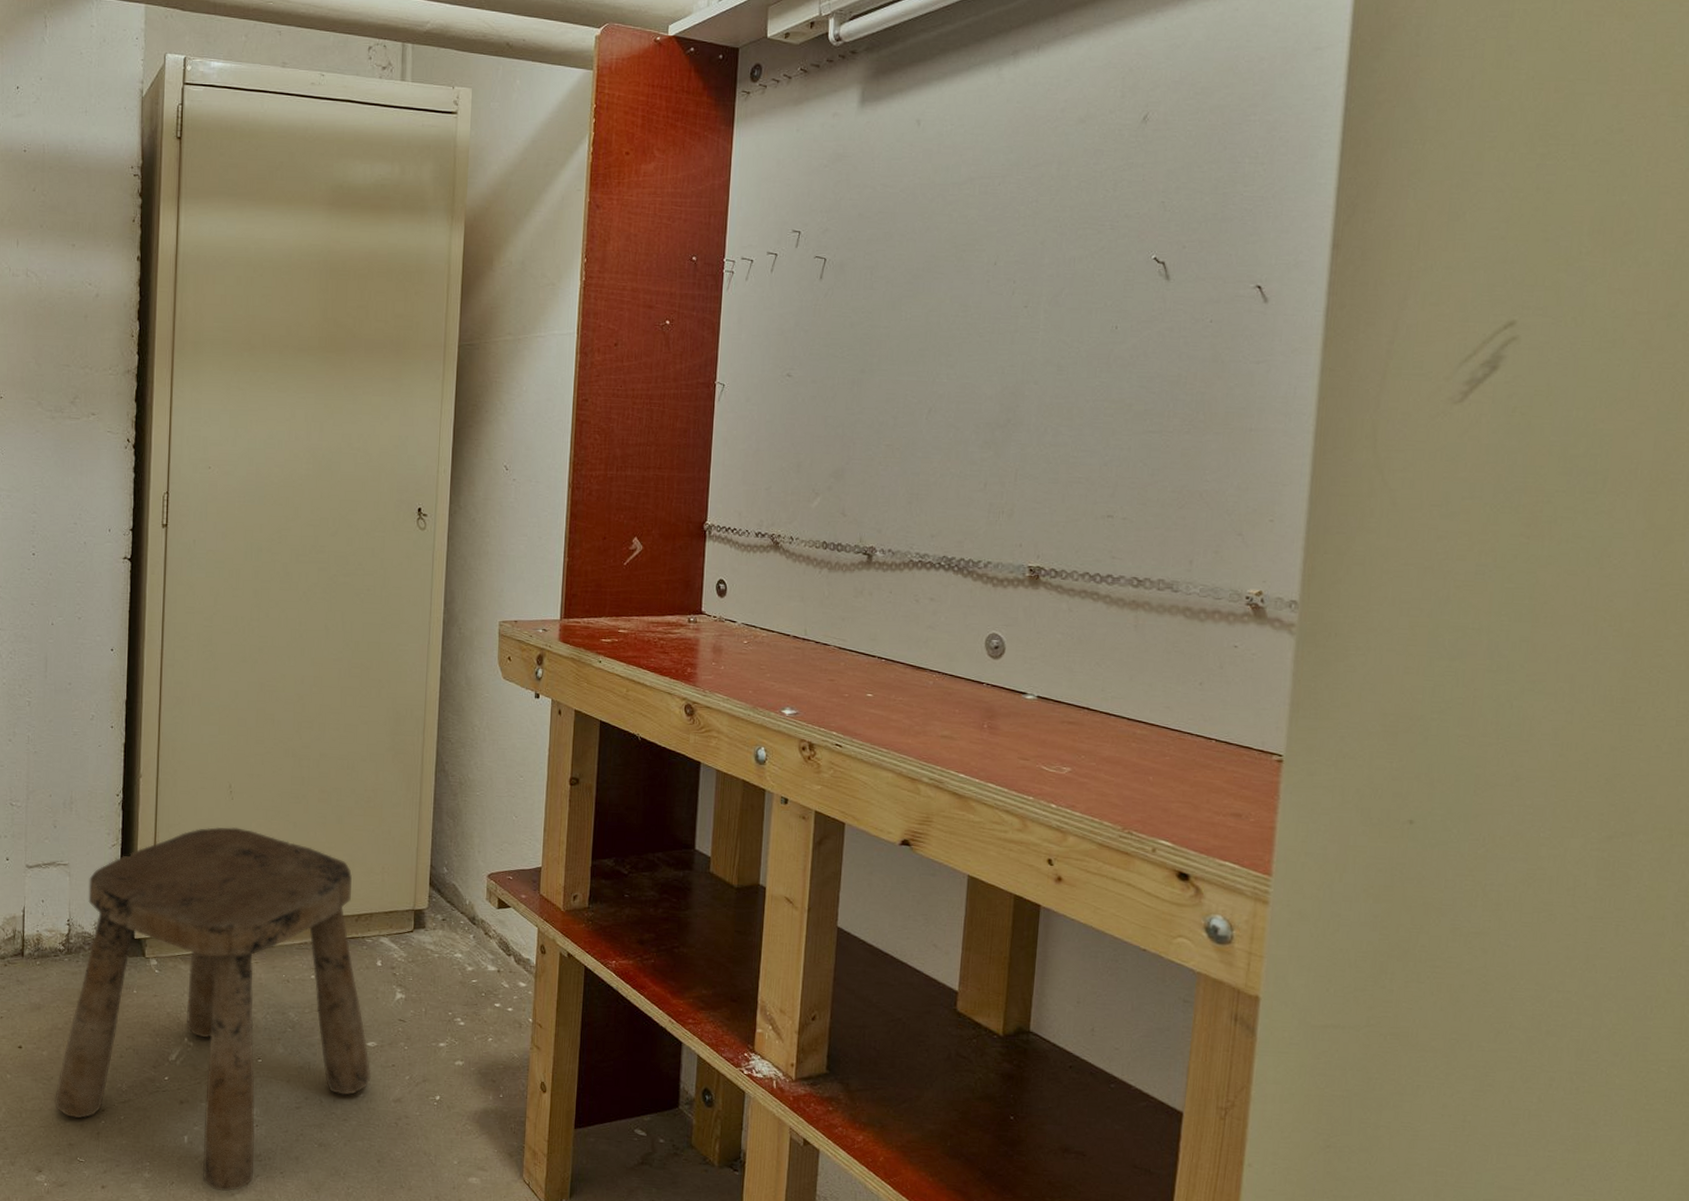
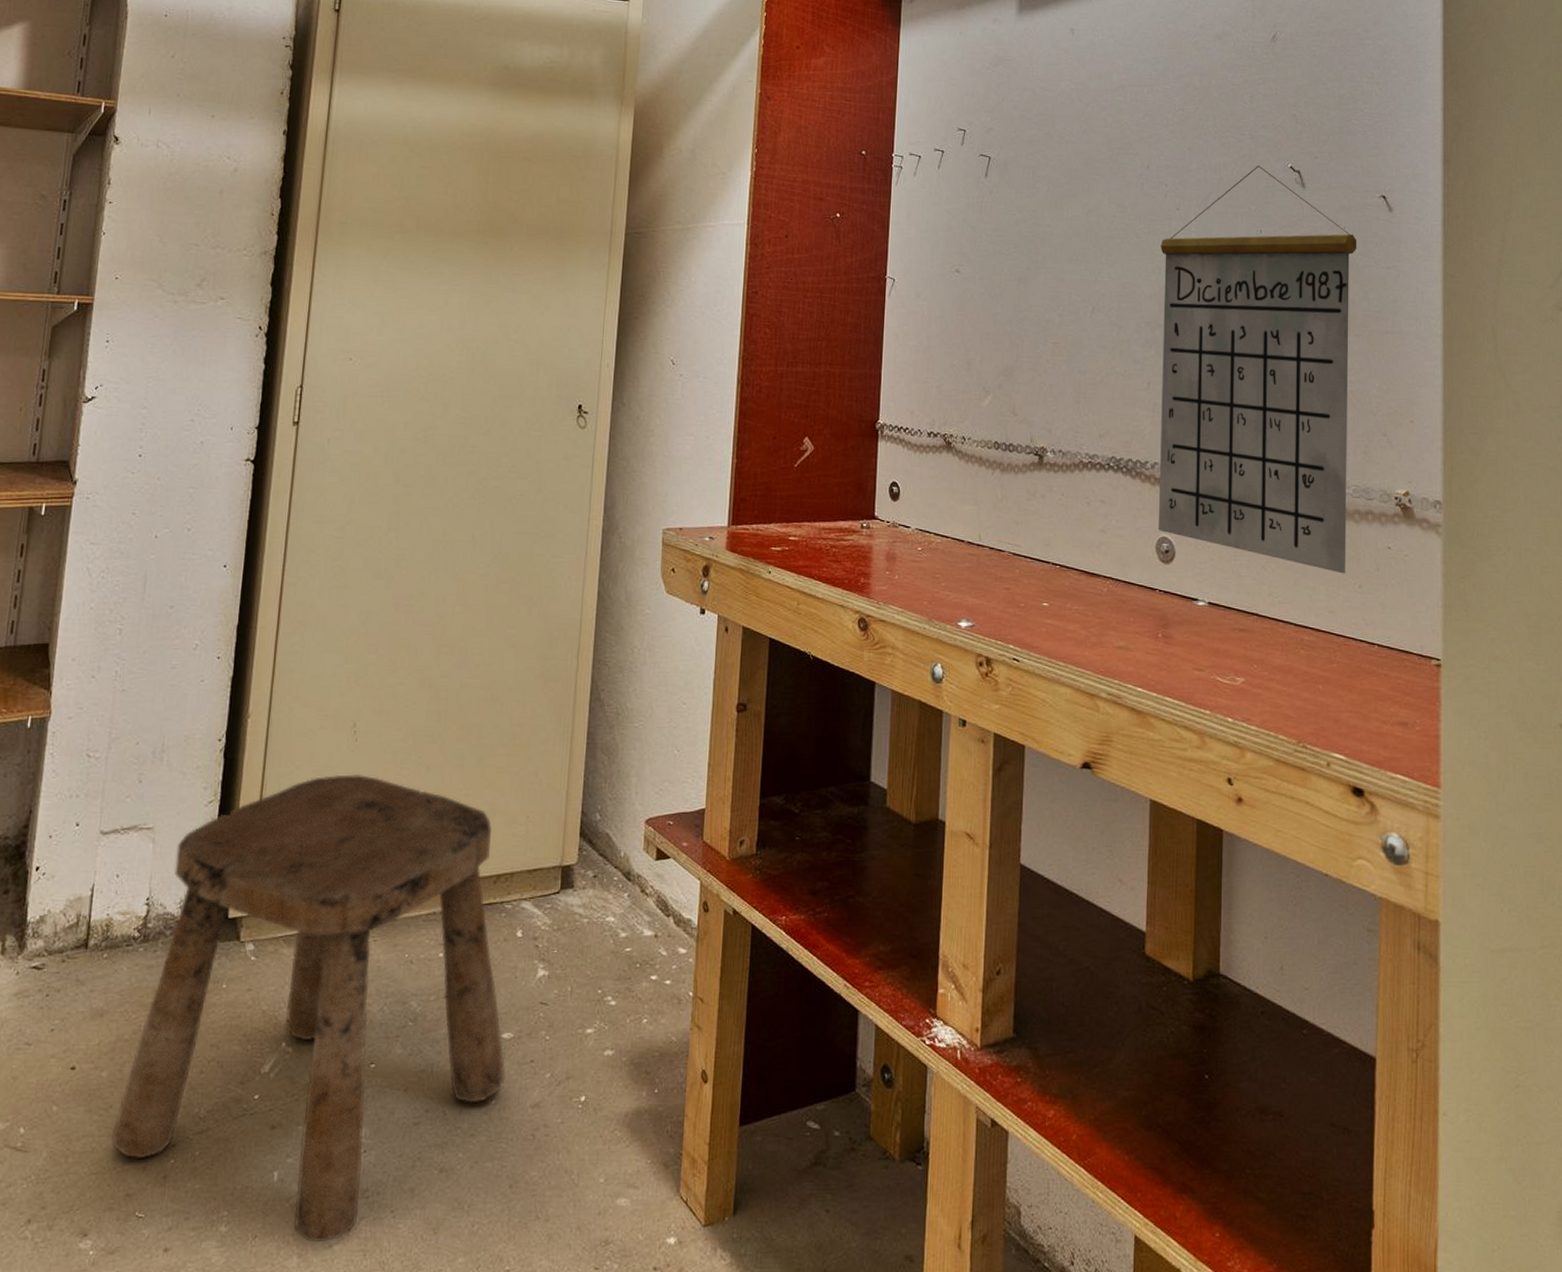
calendar: none [988,257,1225,671] -> present [1158,165,1357,574]

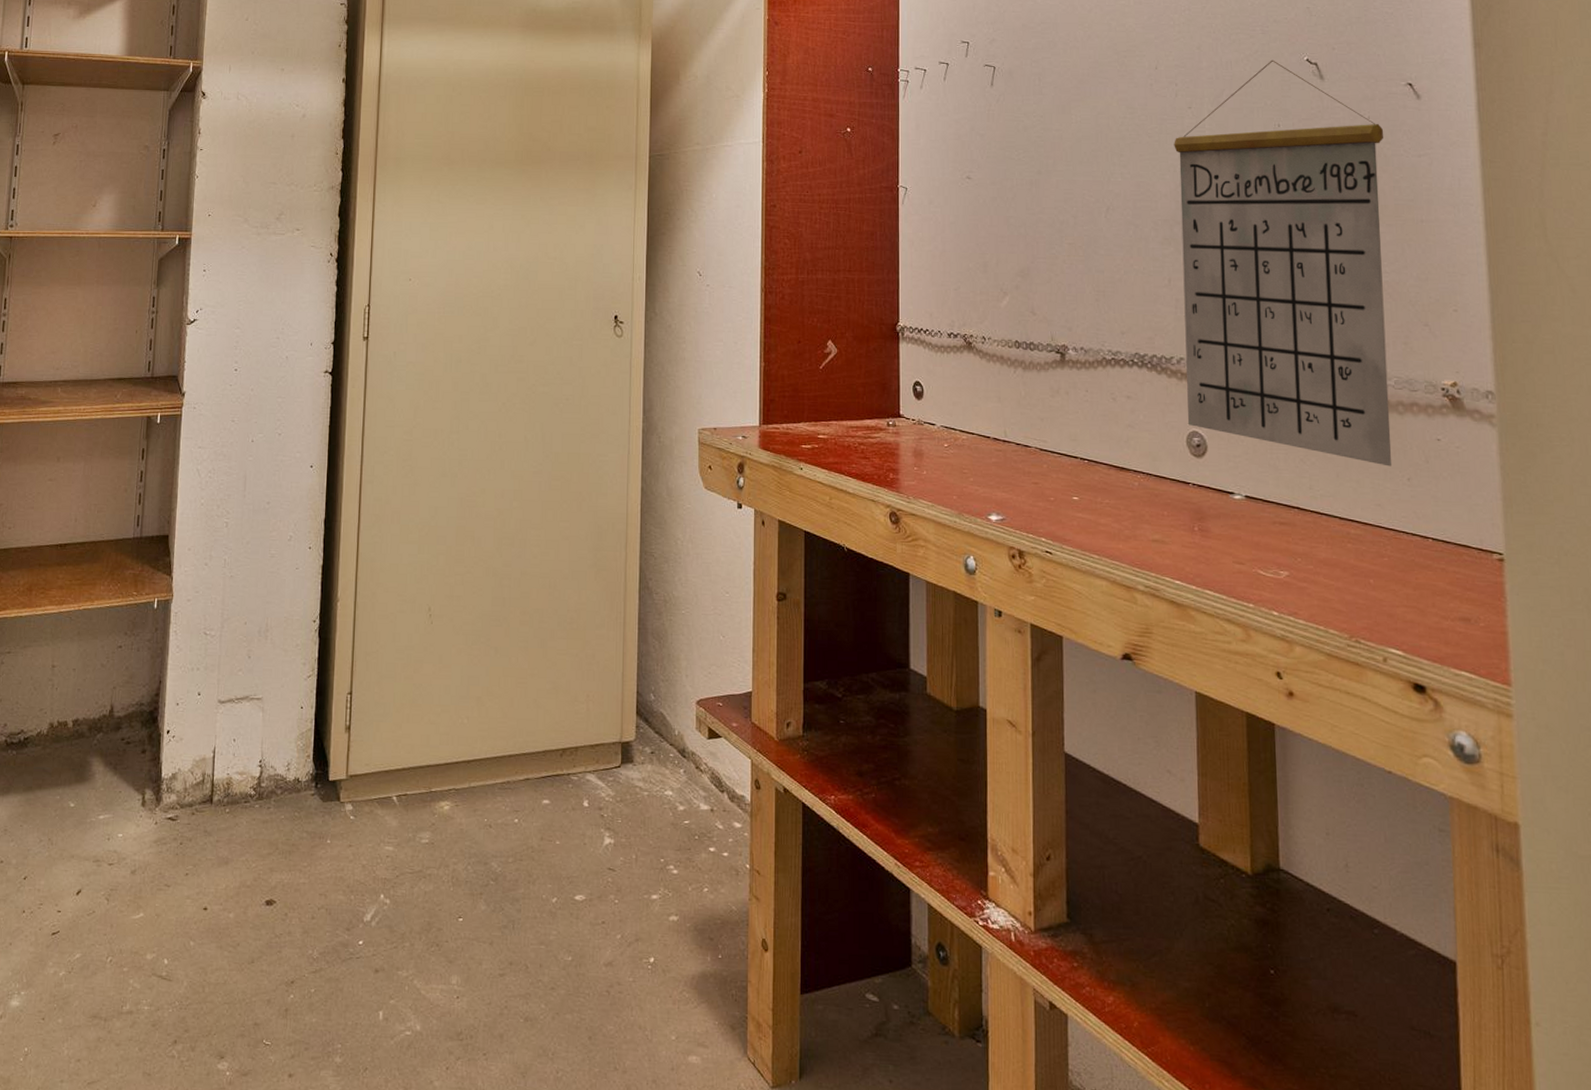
stool: present [112,774,505,1243] -> none [240,653,580,1079]

